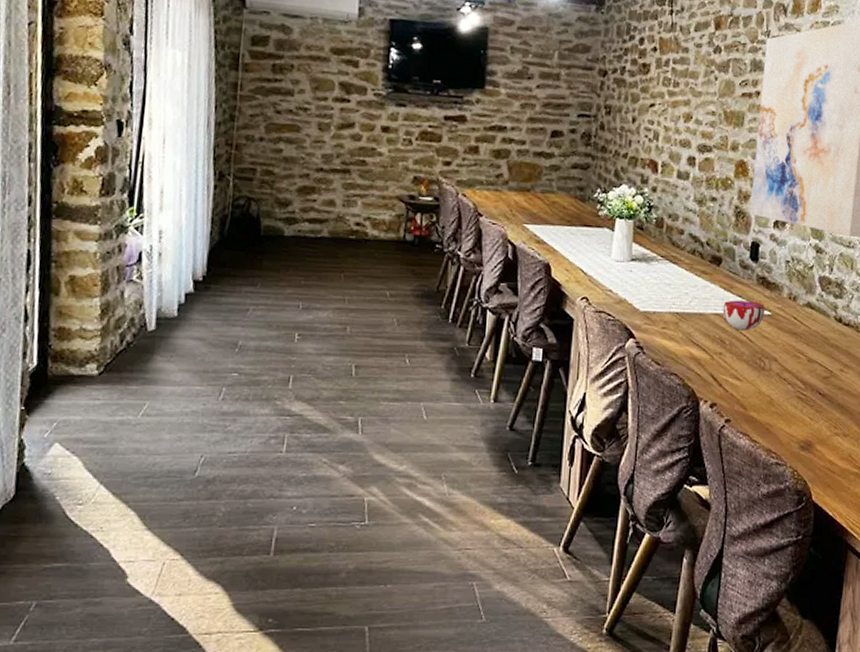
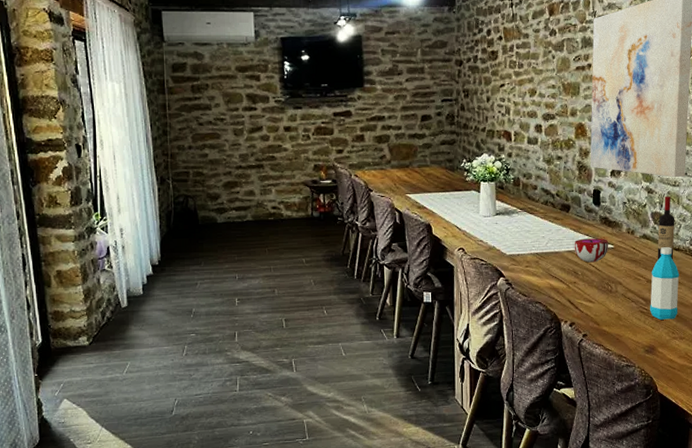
water bottle: none [809,320,848,411] -> present [650,247,680,320]
wine bottle: none [822,259,847,336] -> present [657,197,675,260]

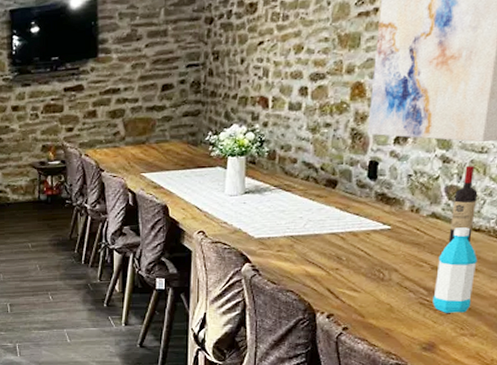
decorative bowl: present [574,238,609,263] -> none [339,218,385,246]

